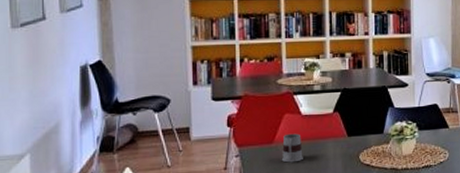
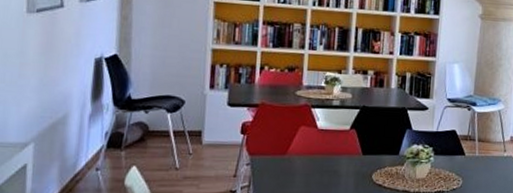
mug: present [281,133,303,163] -> none [292,146,315,176]

